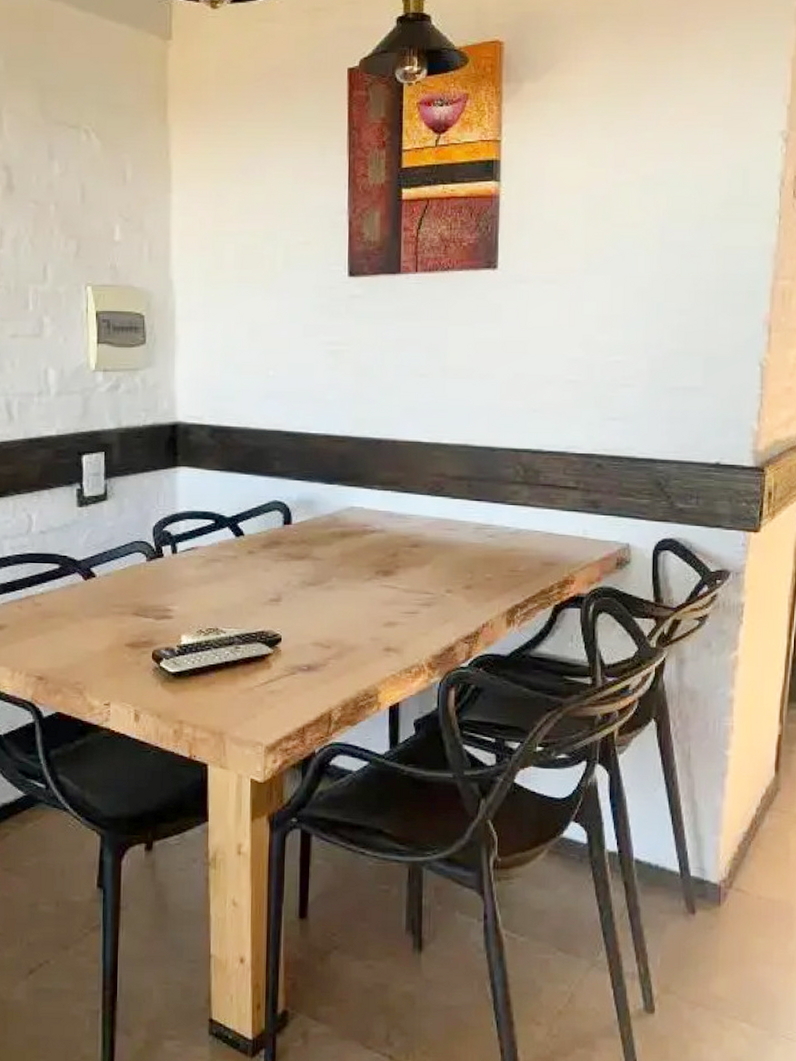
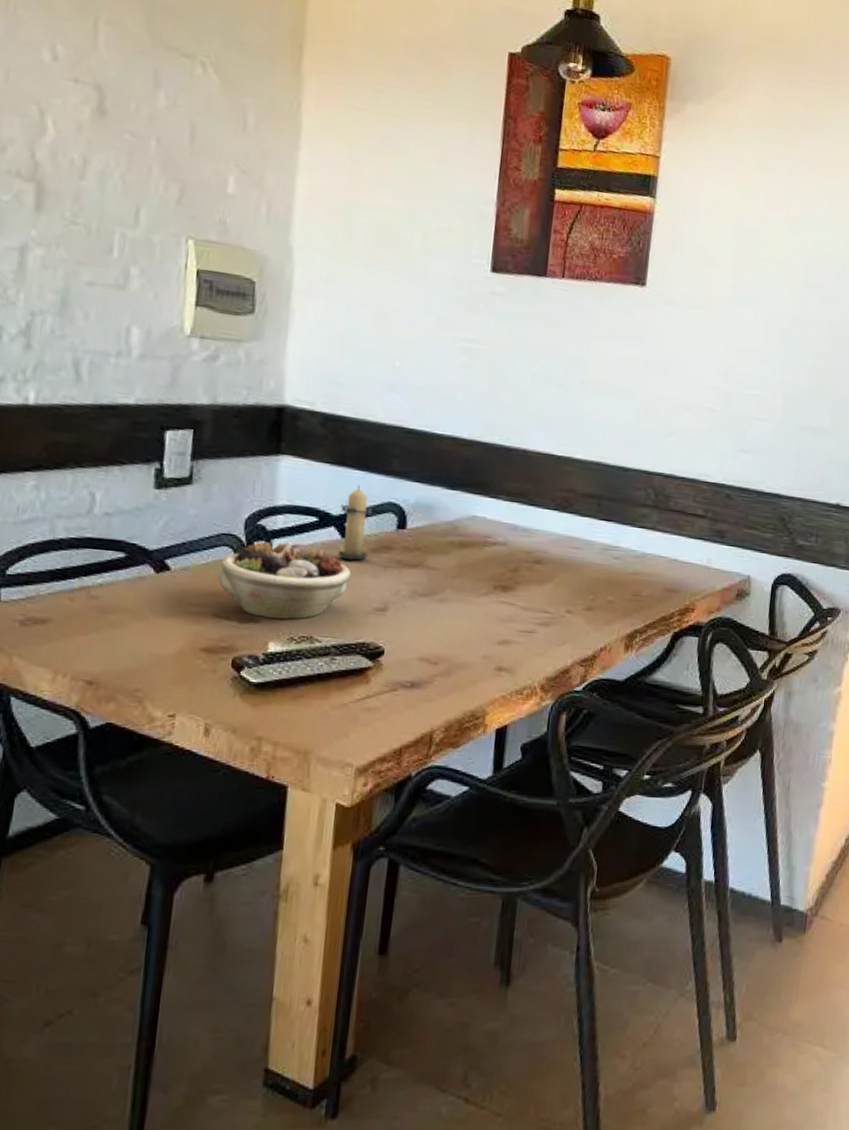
succulent planter: none [135,544,247,614] -> present [218,541,352,620]
candle: none [233,488,261,557] -> present [338,485,374,561]

